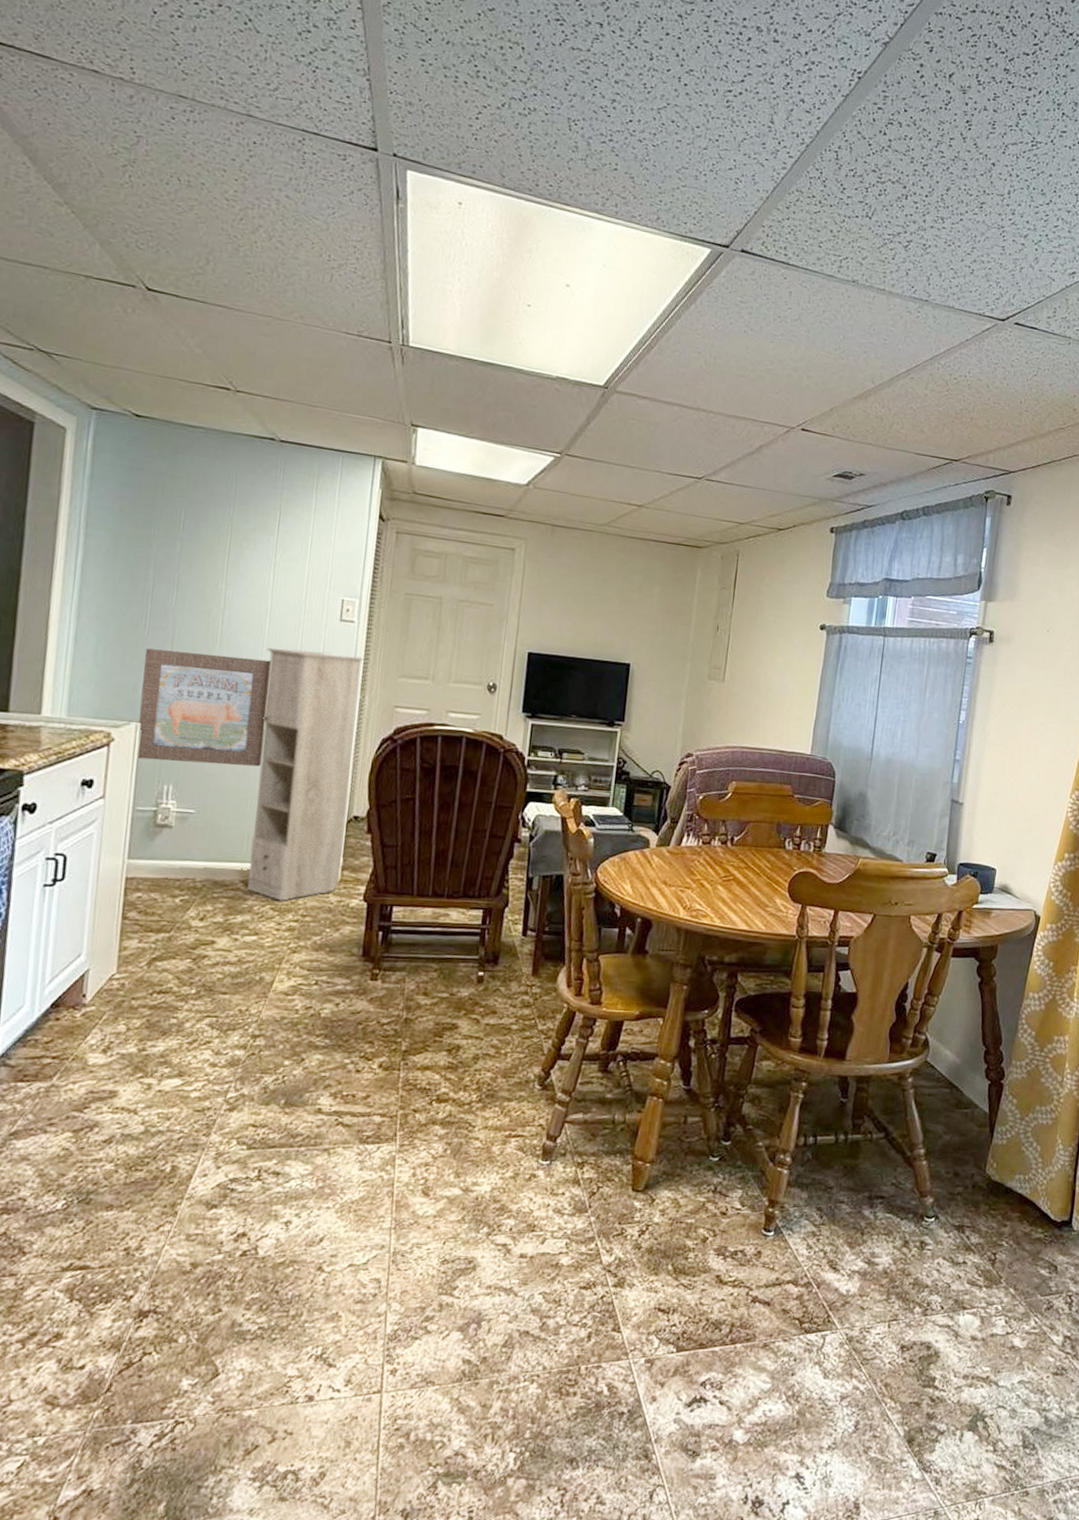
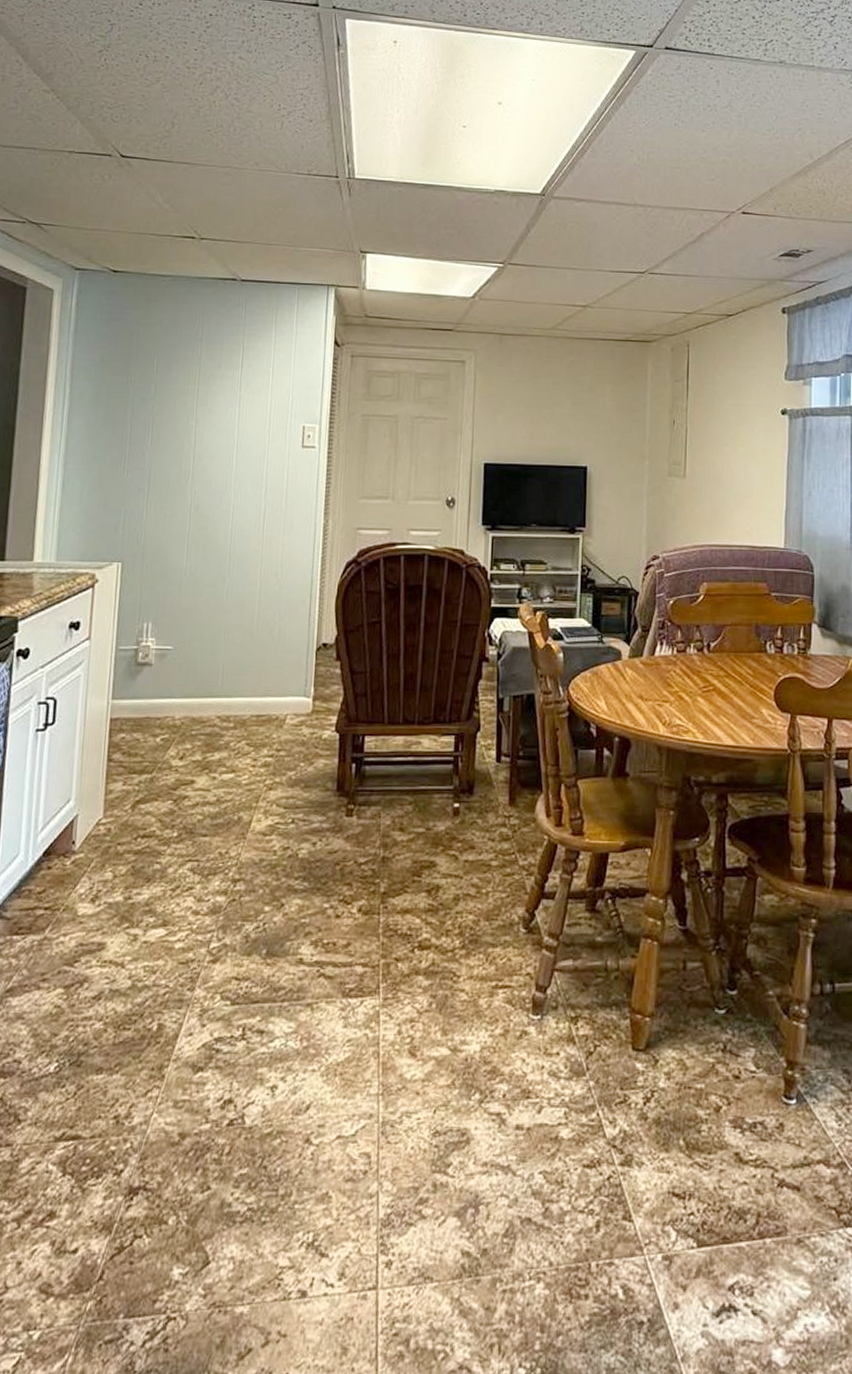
wall art: present [137,648,271,767] -> none [119,489,239,599]
storage cabinet: present [247,648,364,901] -> none [224,478,326,736]

